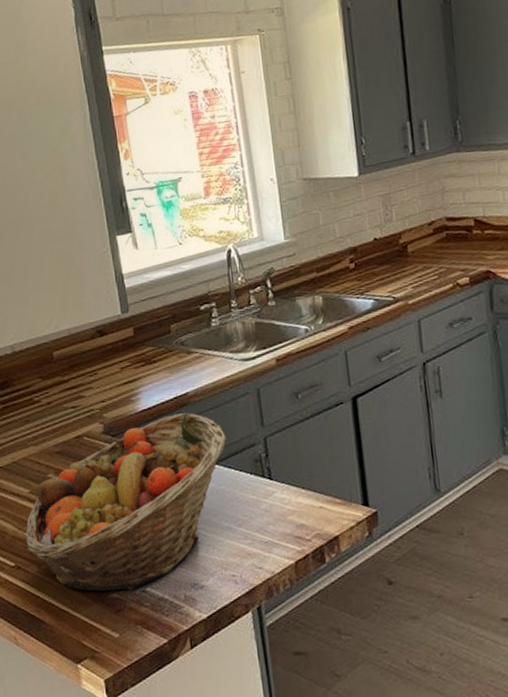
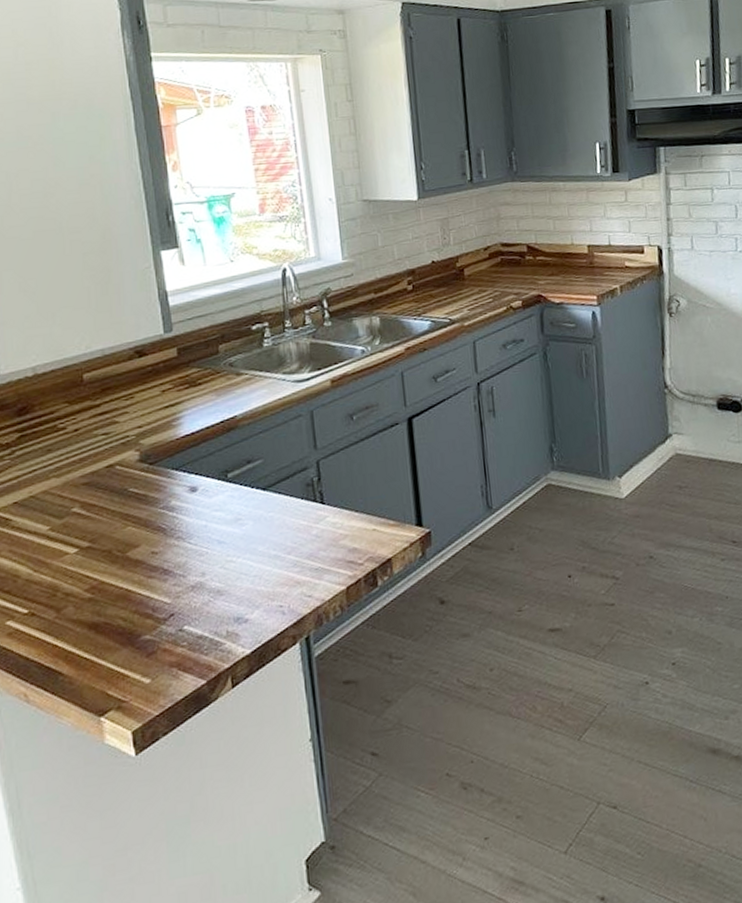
fruit basket: present [25,412,227,591] -> none [42,436,278,635]

